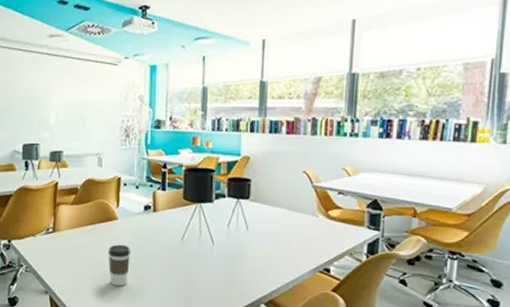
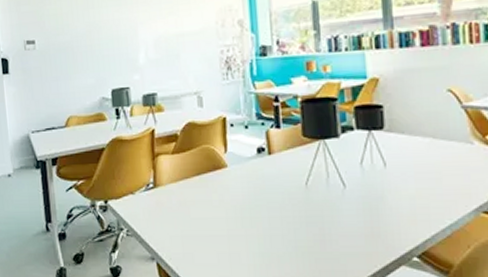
coffee cup: present [107,244,131,286] -> none [219,196,247,246]

